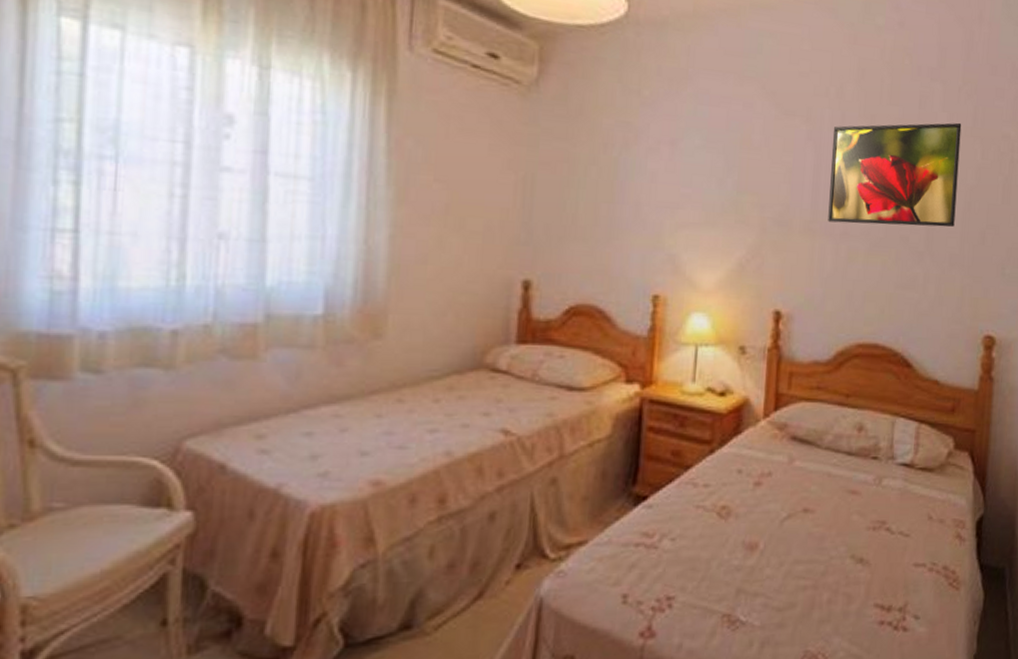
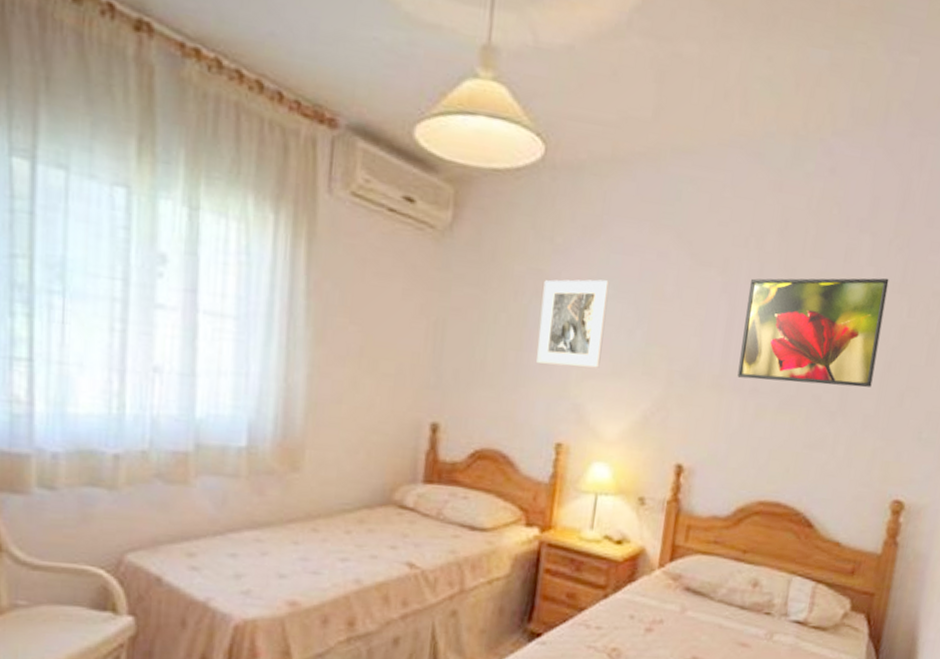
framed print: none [629,130,698,218] -> present [537,279,609,368]

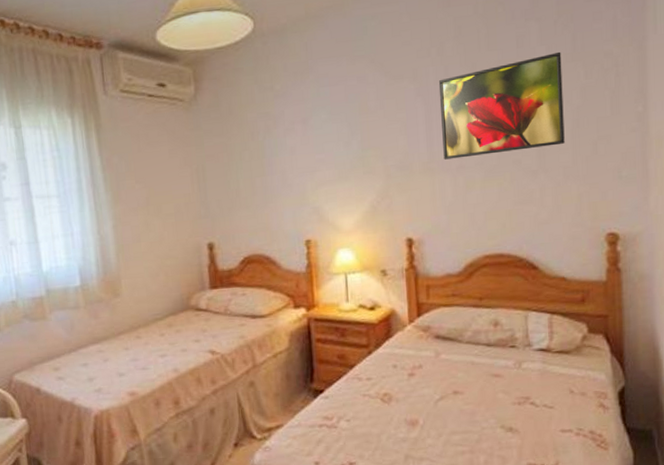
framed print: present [537,279,609,368] -> none [272,109,328,183]

